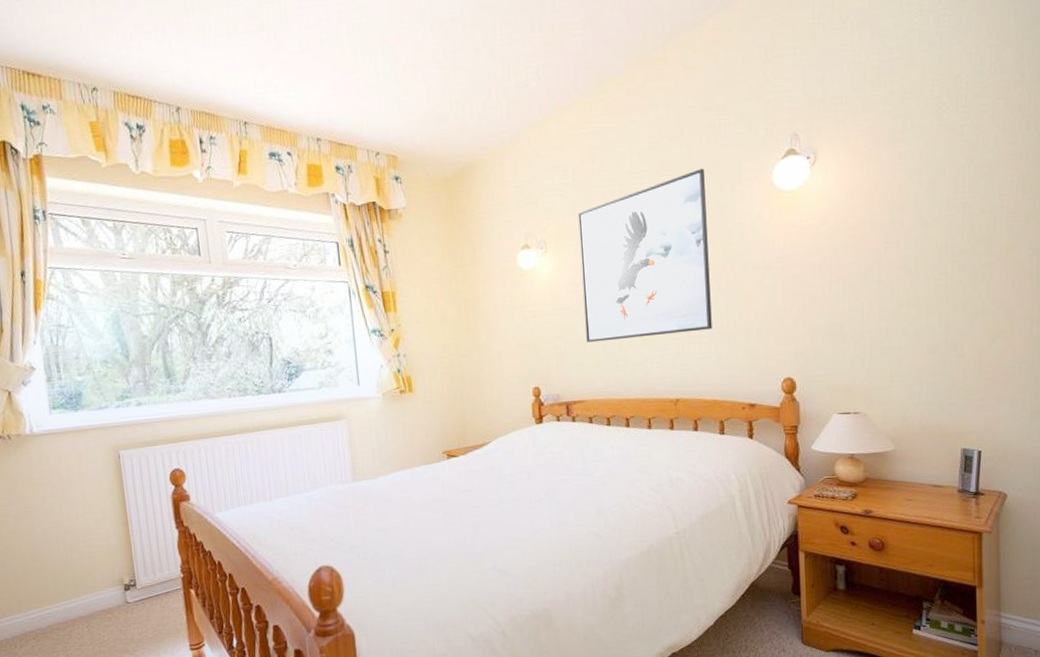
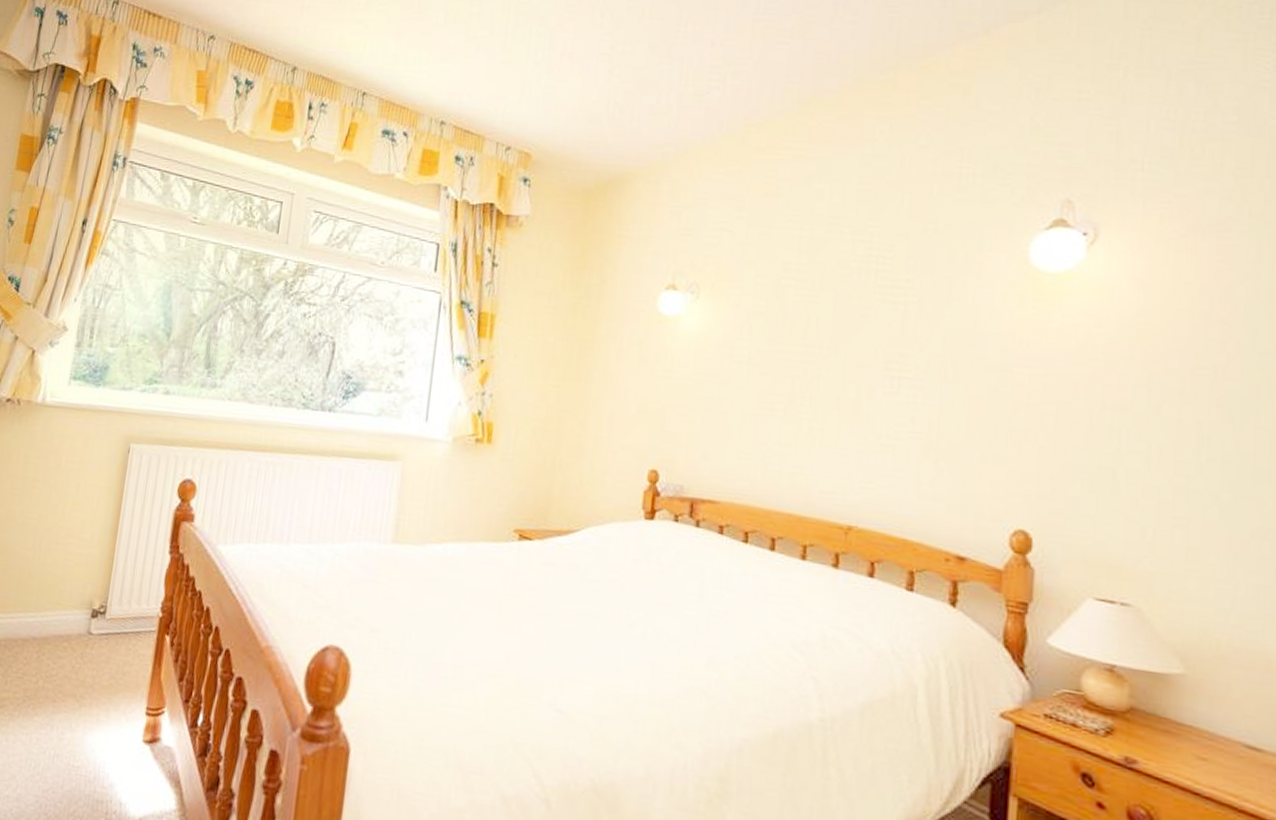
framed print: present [578,168,712,343] -> none [733,225,930,440]

